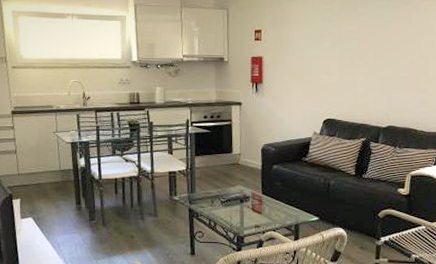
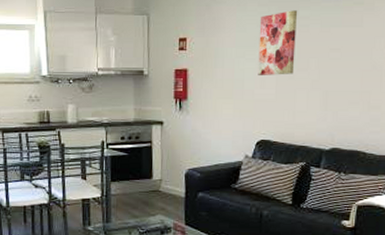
wall art: none [323,8,357,63] -> present [258,10,298,75]

